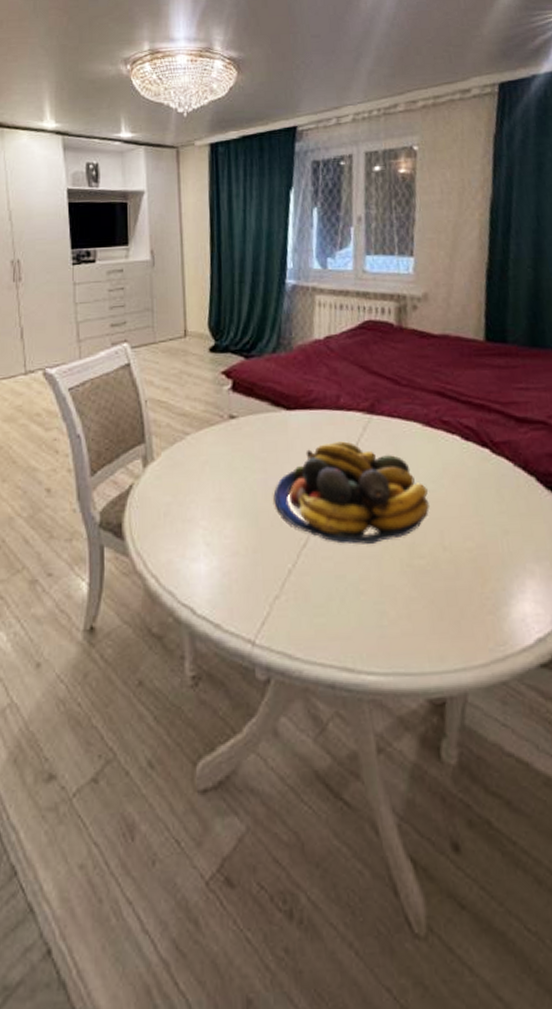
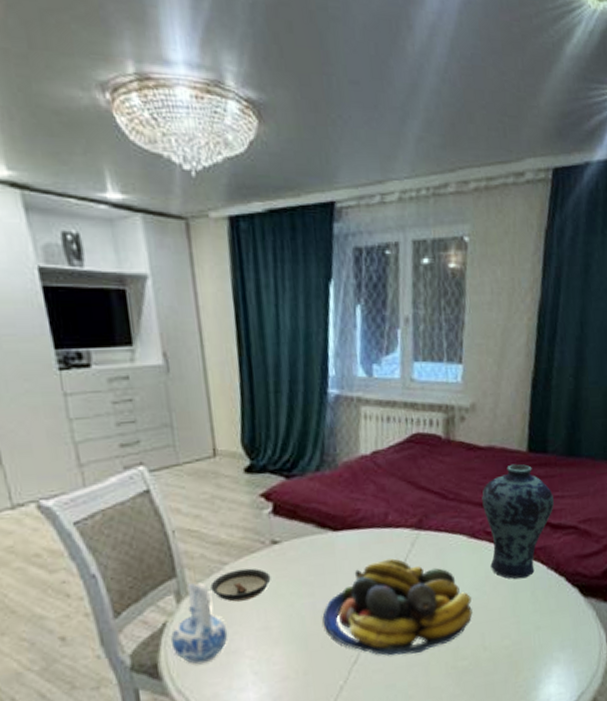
ceramic pitcher: none [135,449,185,529] -> present [170,582,228,665]
saucer: none [173,440,227,471] -> present [210,568,271,602]
vase: none [437,353,518,474] -> present [482,464,554,579]

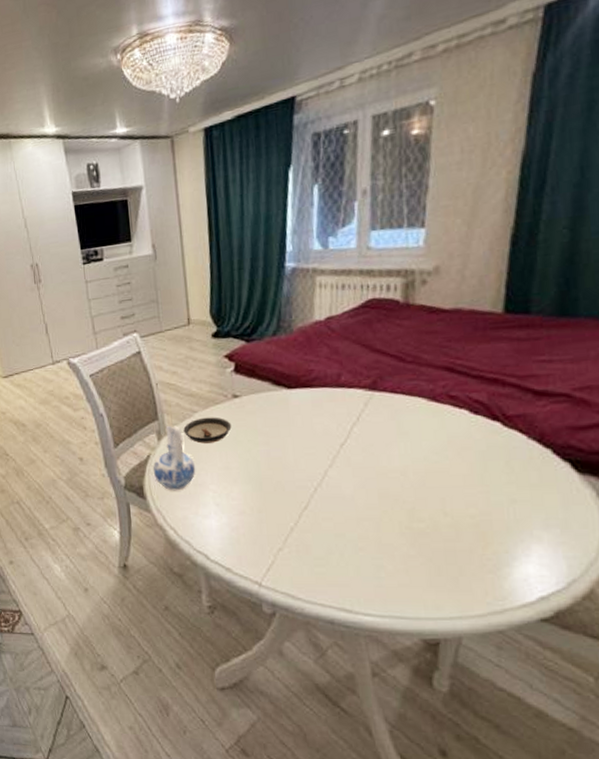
fruit bowl: present [322,558,473,656] -> none [276,416,431,508]
vase: present [482,464,554,579] -> none [445,326,538,447]

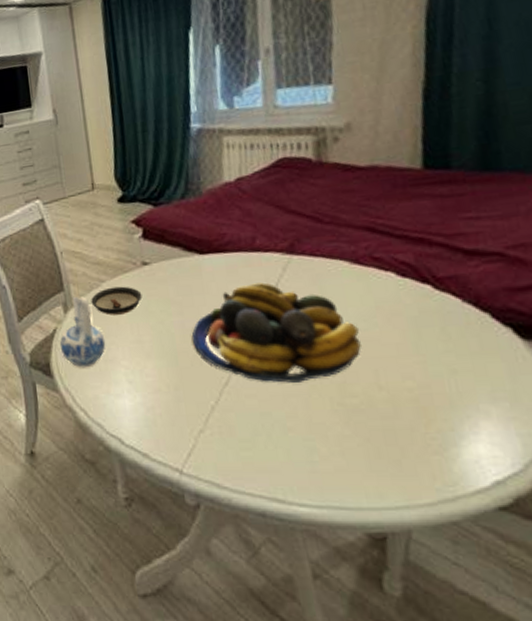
fruit bowl: none [276,416,431,508] -> present [191,282,361,383]

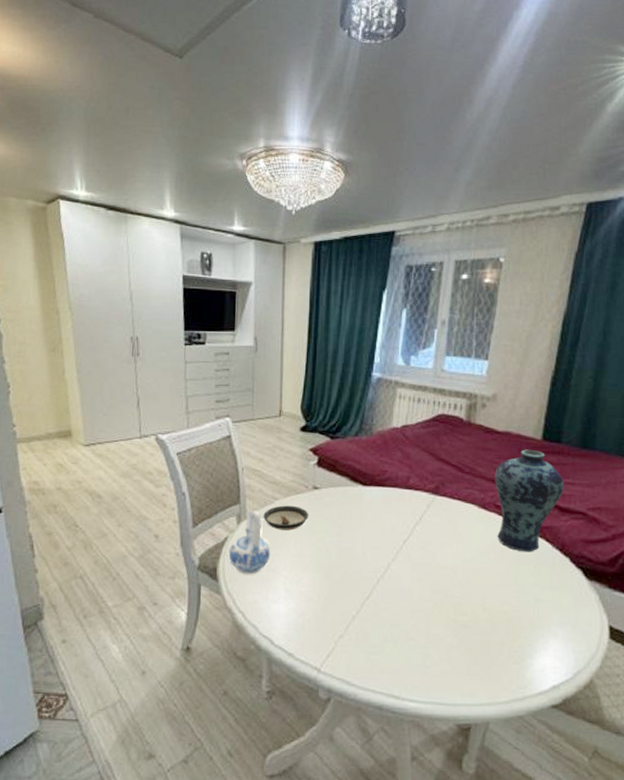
fruit bowl: present [191,282,361,383] -> none [345,515,476,601]
vase: none [365,183,466,312] -> present [495,449,564,552]

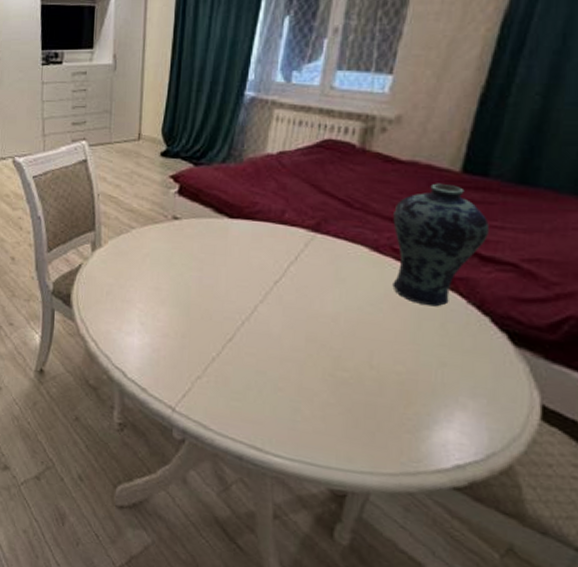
ceramic pitcher: present [228,509,271,575] -> none [82,237,126,304]
saucer: present [263,505,309,530] -> none [118,234,168,262]

